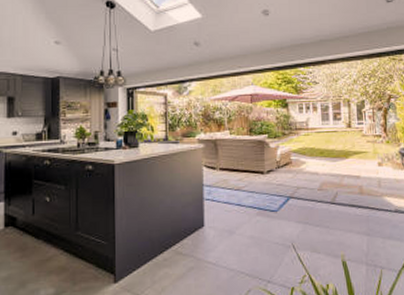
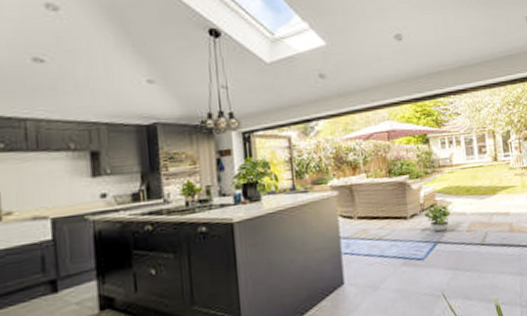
potted plant: none [279,163,304,188] -> present [424,204,450,232]

